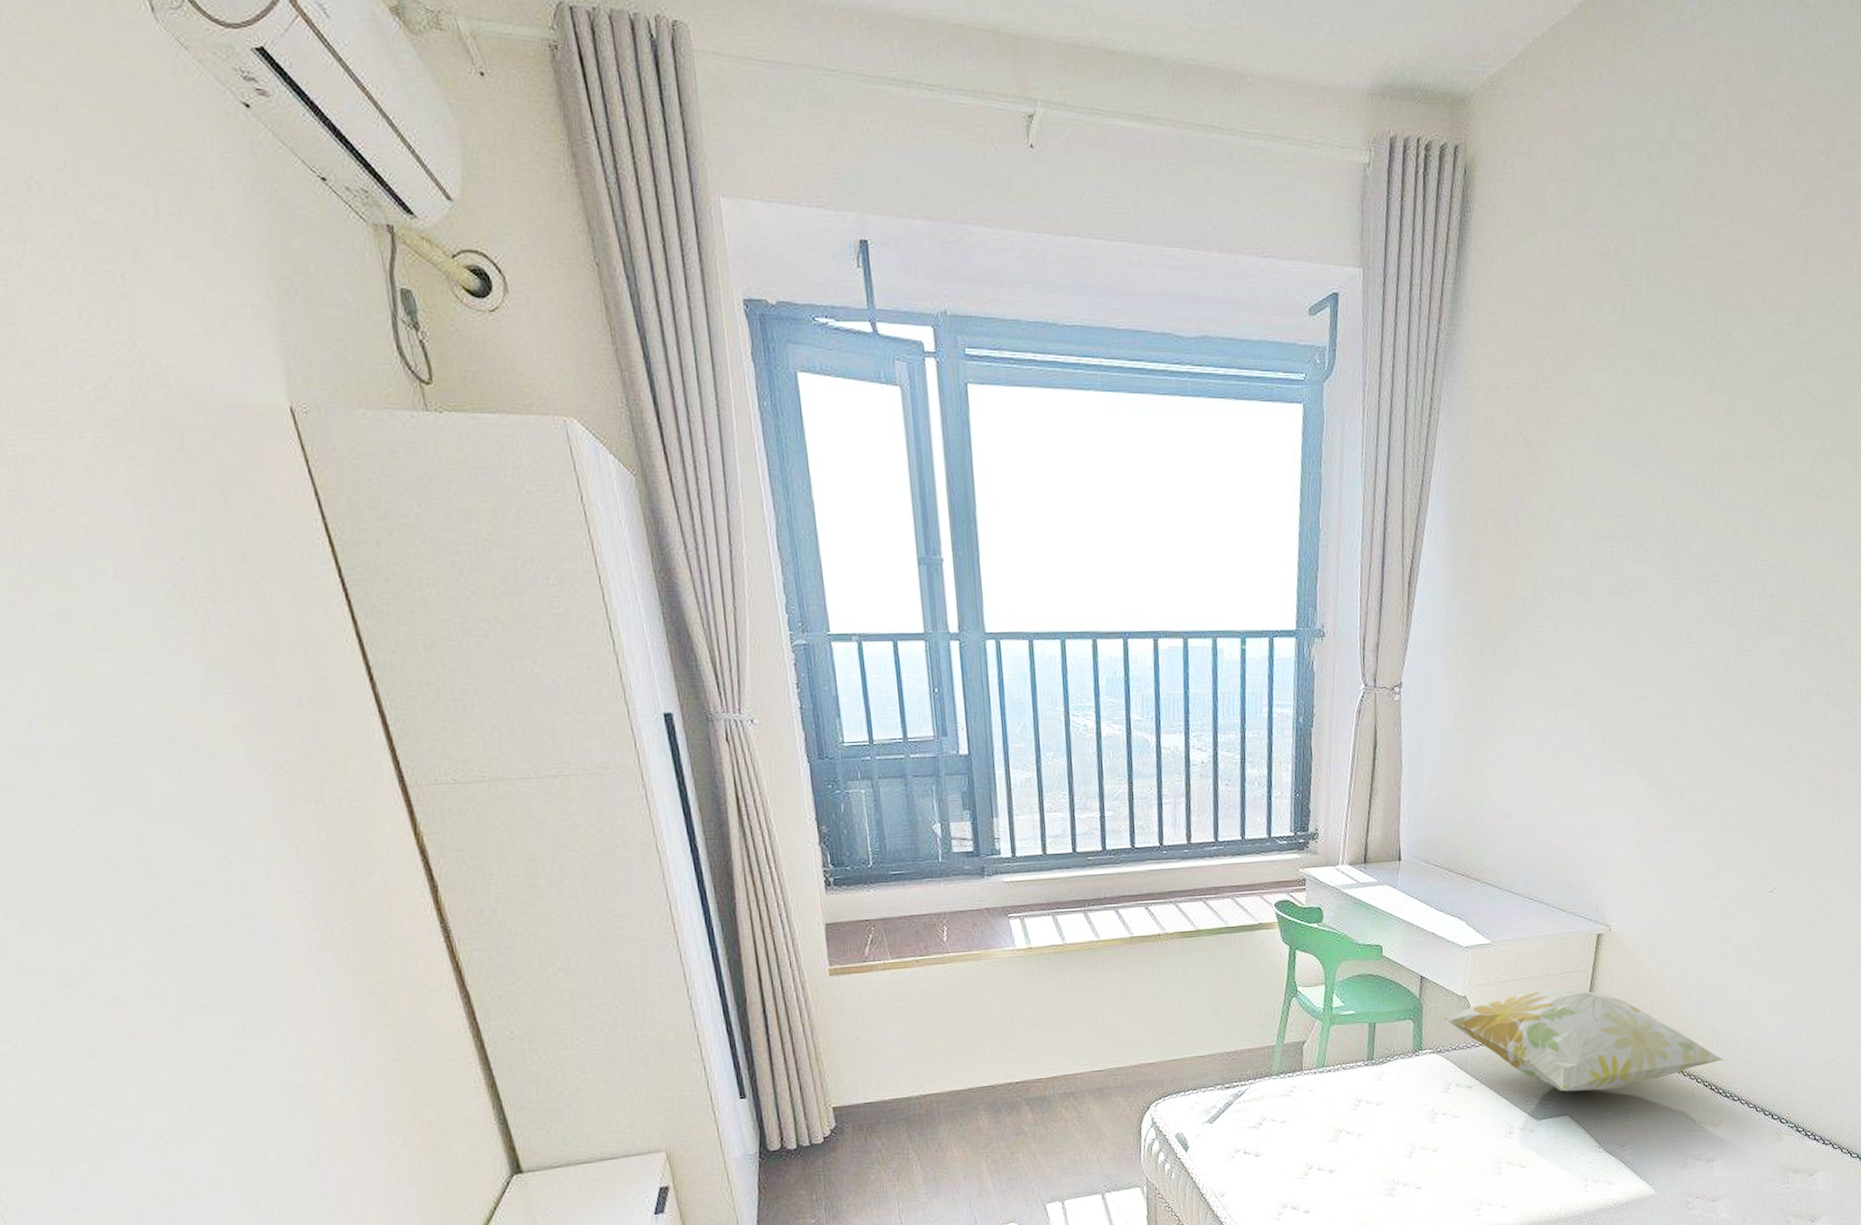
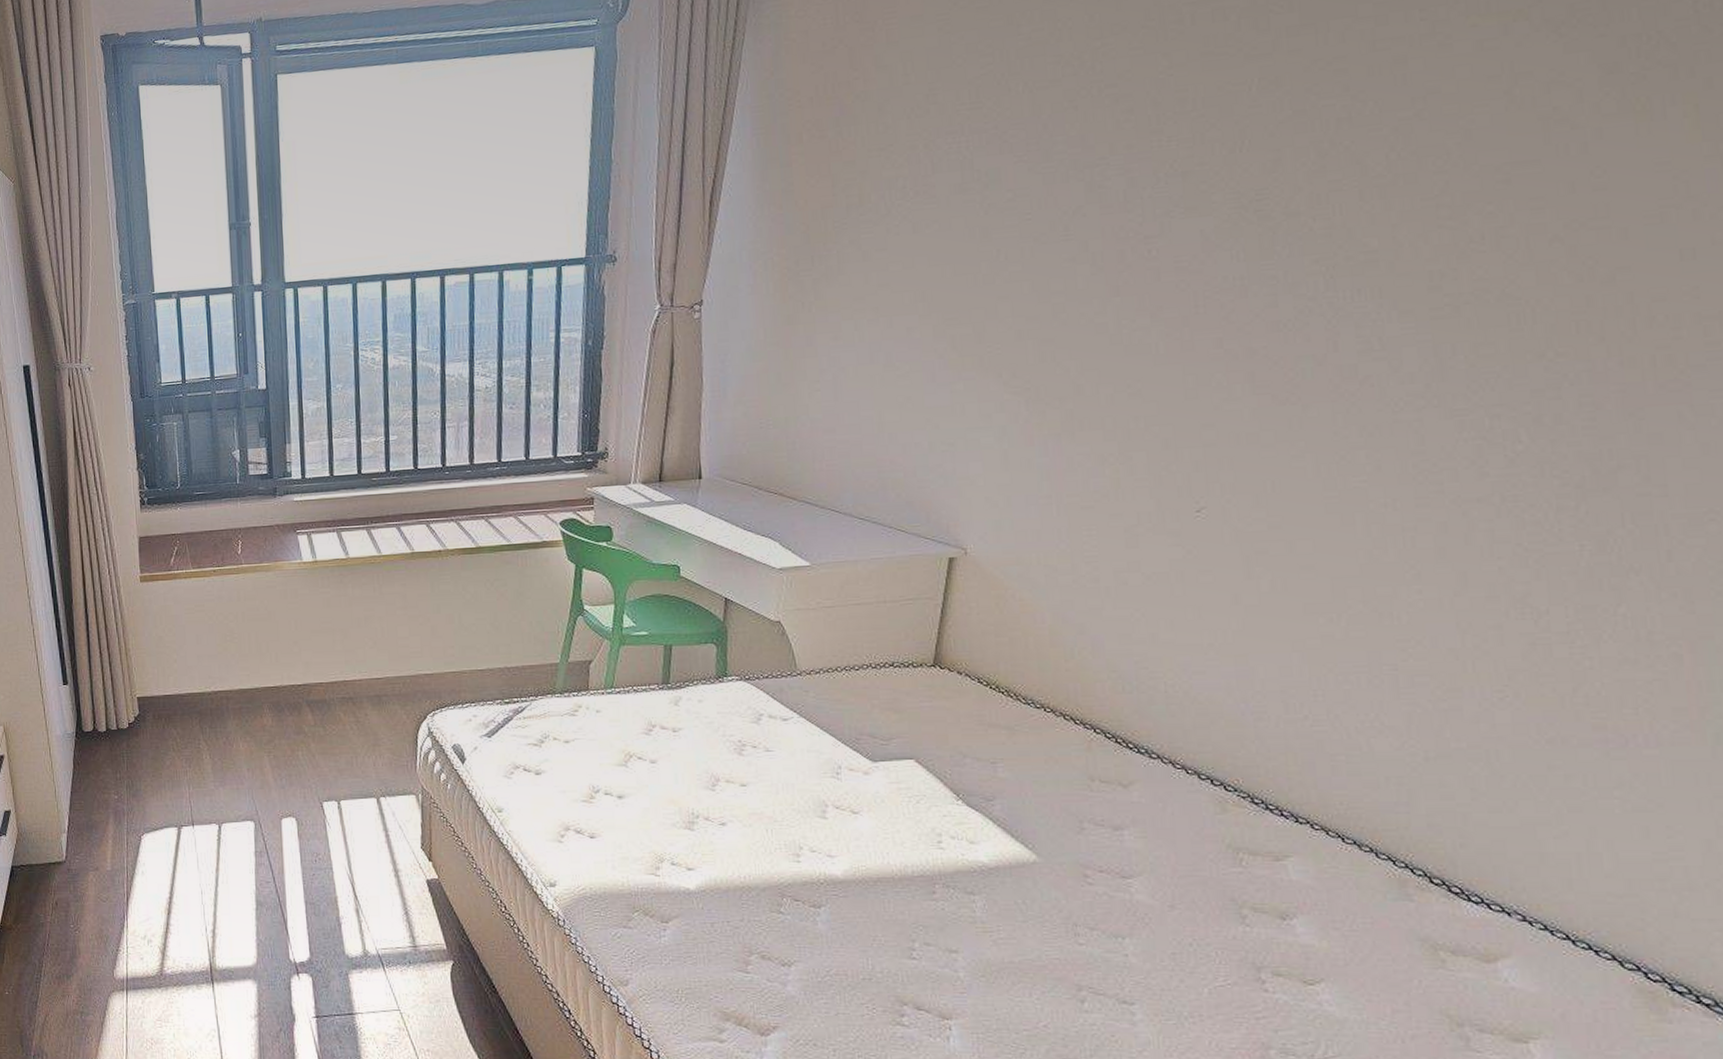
decorative pillow: present [1442,986,1725,1092] -> none [751,614,1136,734]

